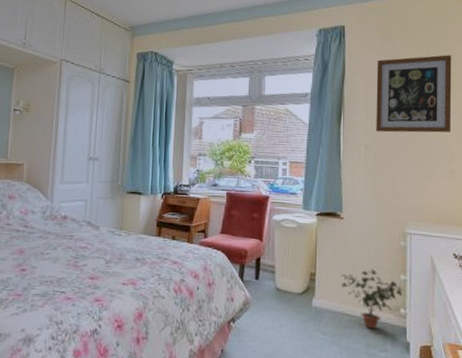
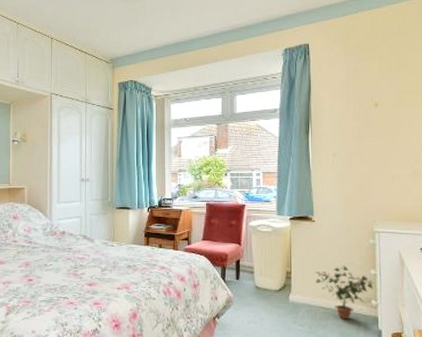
wall art: present [376,55,452,133] -> none [341,64,414,140]

